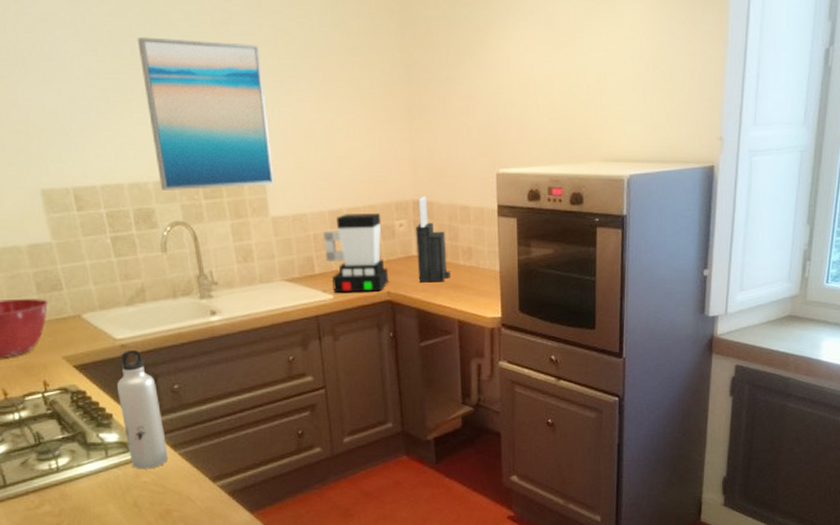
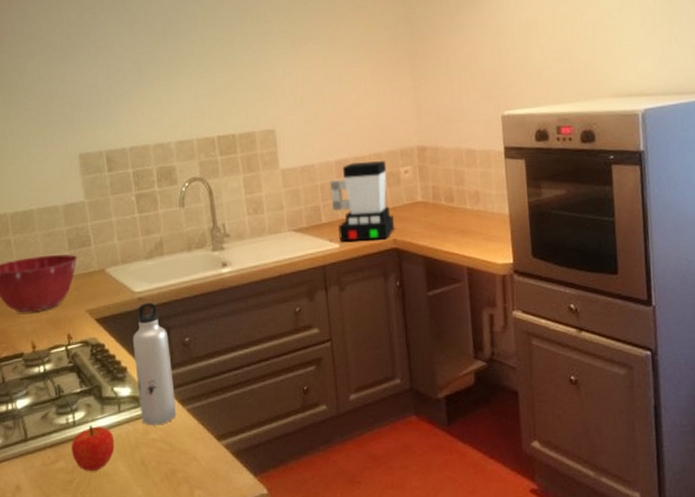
fruit: none [56,470,104,514] -> present [71,425,115,471]
wall art: present [137,36,274,190] -> none [168,12,284,149]
knife block: present [416,196,450,282] -> none [421,141,458,228]

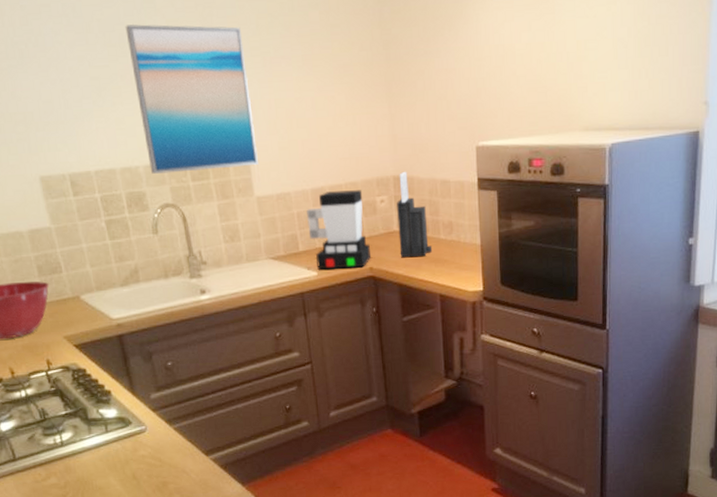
fruit: present [71,425,115,471] -> none [61,444,105,486]
water bottle: present [133,302,177,426] -> none [114,328,164,444]
wall art: none [168,12,284,149] -> present [125,23,258,174]
knife block: none [421,141,458,228] -> present [397,171,432,257]

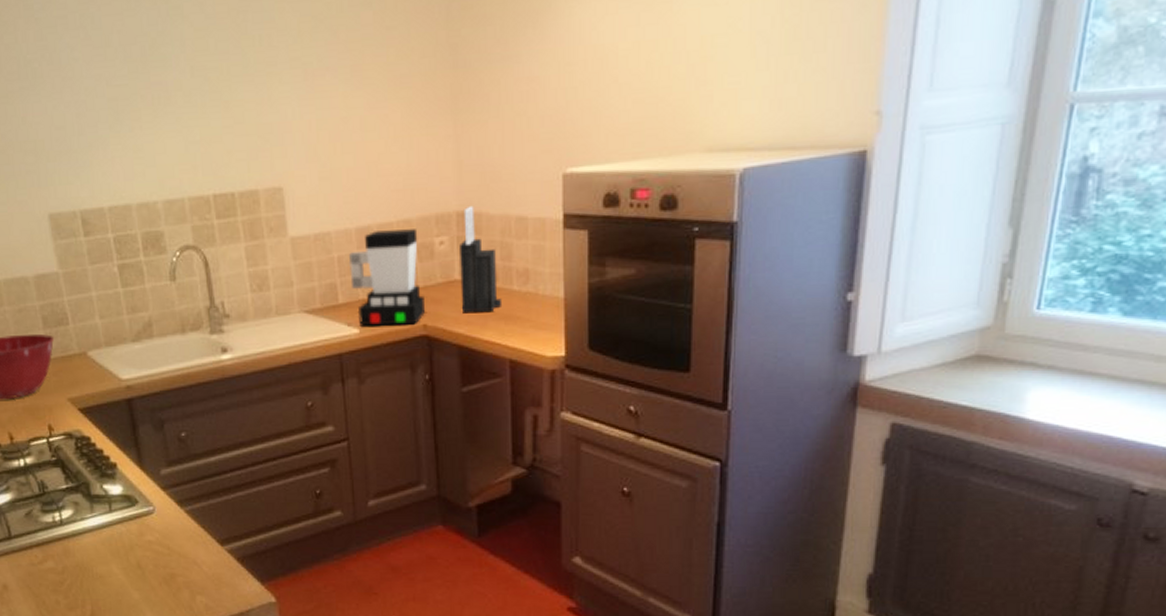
wall art: present [125,23,258,174] -> none [148,33,294,210]

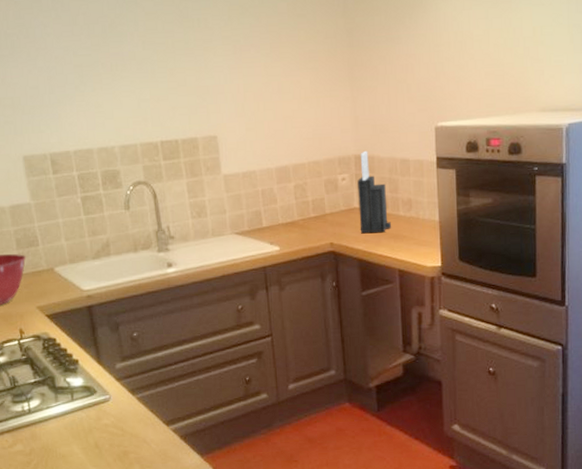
coffee maker: present [348,229,425,326] -> none [270,168,331,245]

